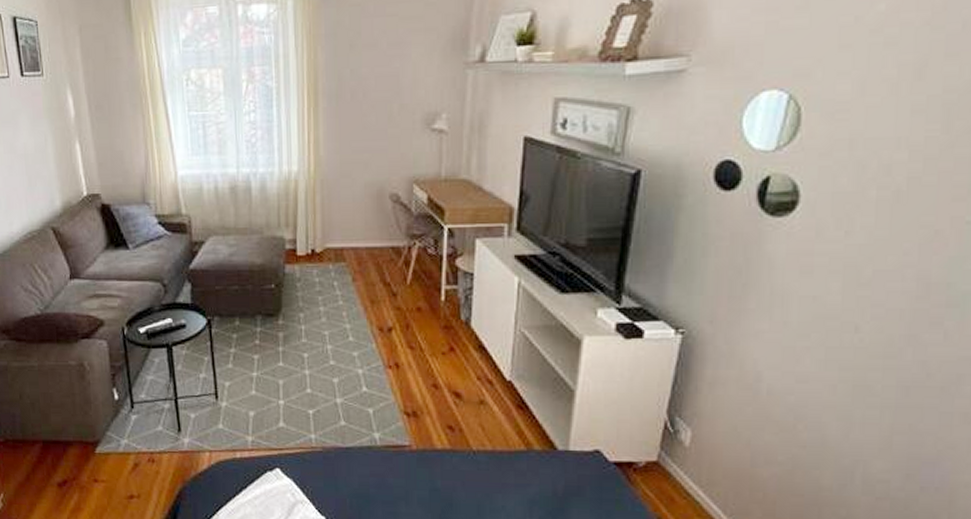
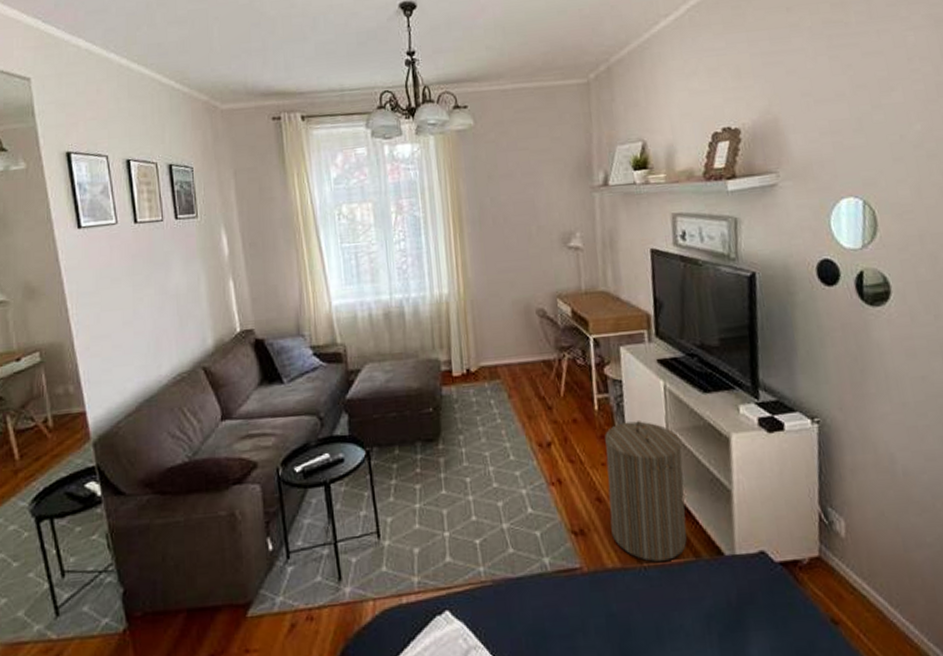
laundry hamper: none [445,315,529,448] -> present [605,421,687,562]

